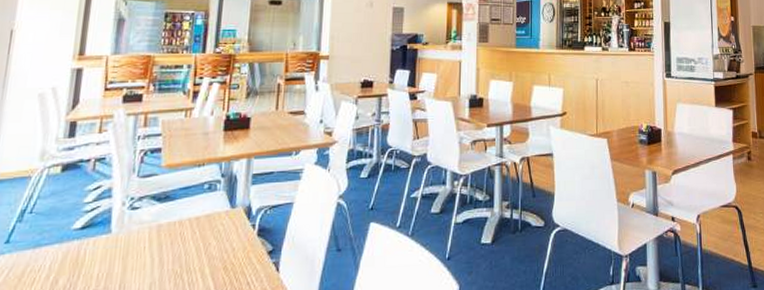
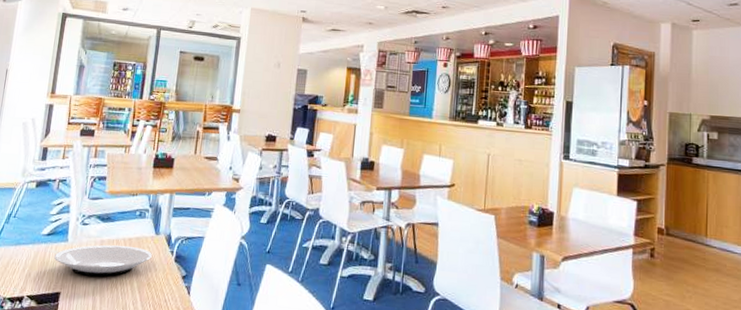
plate: none [91,226,228,271] -> present [53,244,152,277]

